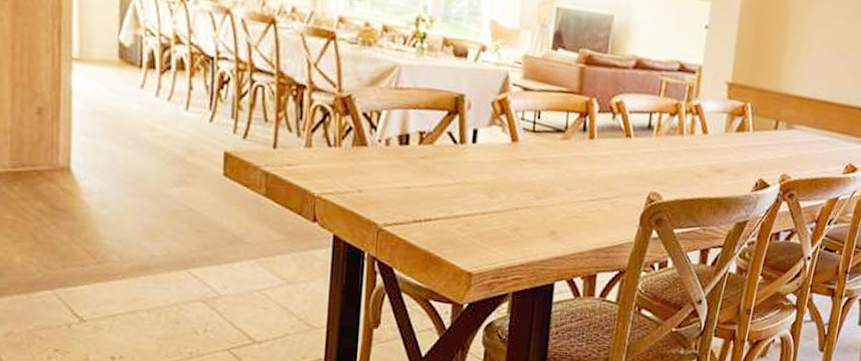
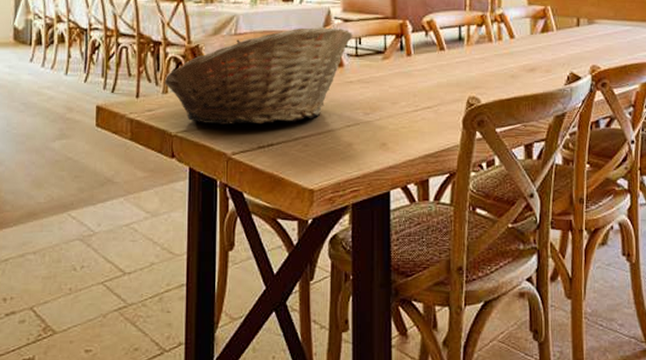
fruit basket: none [307,90,531,198] -> present [164,26,352,125]

